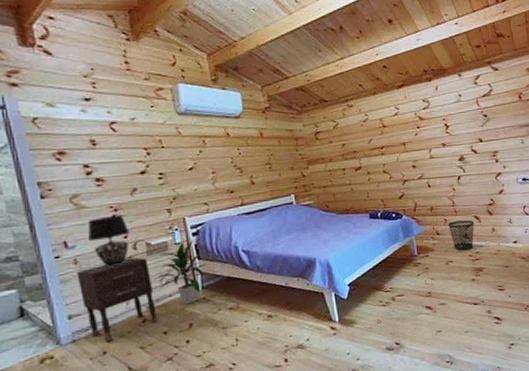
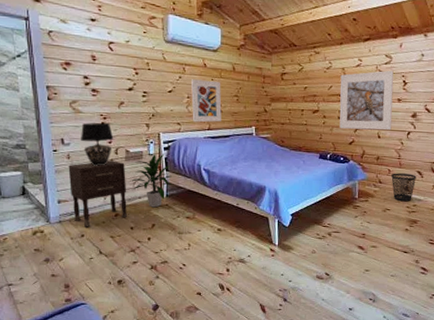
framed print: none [213,150,255,200] -> present [190,79,222,123]
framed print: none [379,115,441,183] -> present [339,70,394,131]

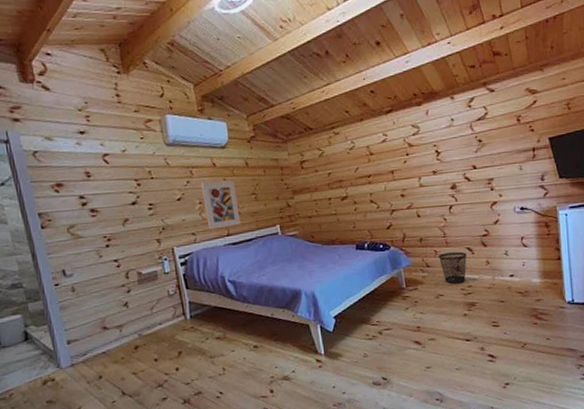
nightstand: present [68,160,128,228] -> none [74,286,150,367]
table lamp: present [80,122,114,166] -> none [83,244,123,295]
indoor plant: present [130,153,174,208] -> none [146,270,197,333]
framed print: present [339,70,394,131] -> none [366,141,431,213]

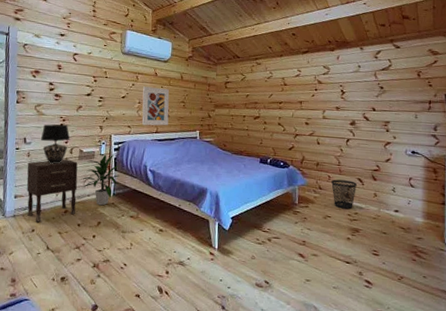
nightstand: none [74,286,150,367] -> present [26,159,78,223]
table lamp: none [83,244,123,295] -> present [40,124,70,164]
indoor plant: none [146,270,197,333] -> present [81,154,121,206]

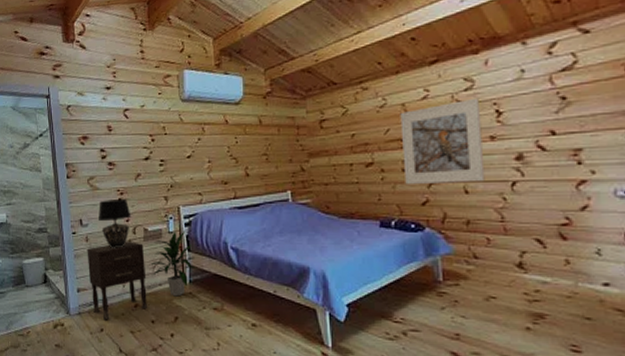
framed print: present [141,86,170,126] -> none [211,139,249,191]
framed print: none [279,80,332,138] -> present [400,98,485,184]
wastebasket: present [331,179,357,209] -> none [492,243,535,286]

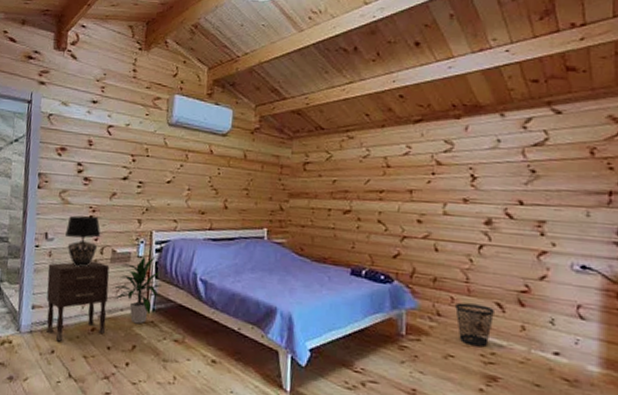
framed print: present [400,98,485,184] -> none [379,160,457,242]
wastebasket: none [492,243,535,286] -> present [455,302,494,347]

